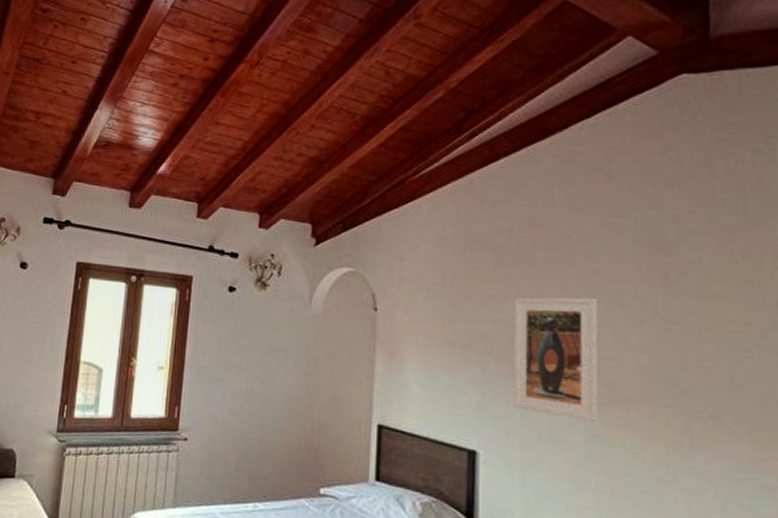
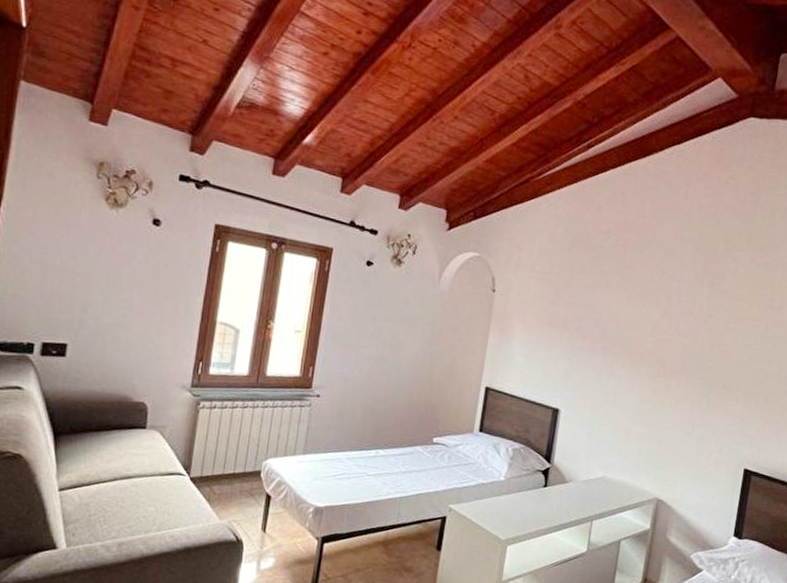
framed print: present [512,297,599,421] -> none [590,289,663,388]

